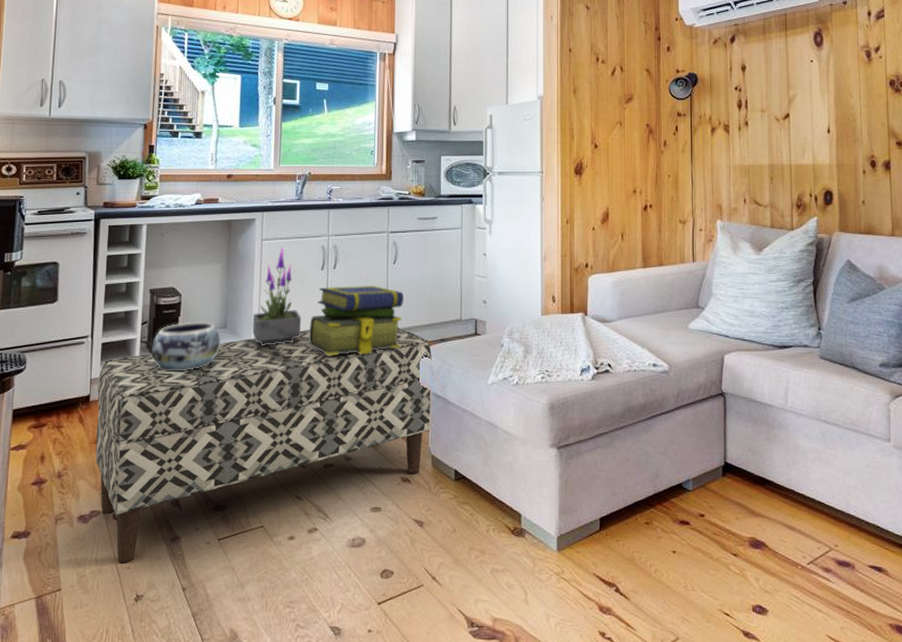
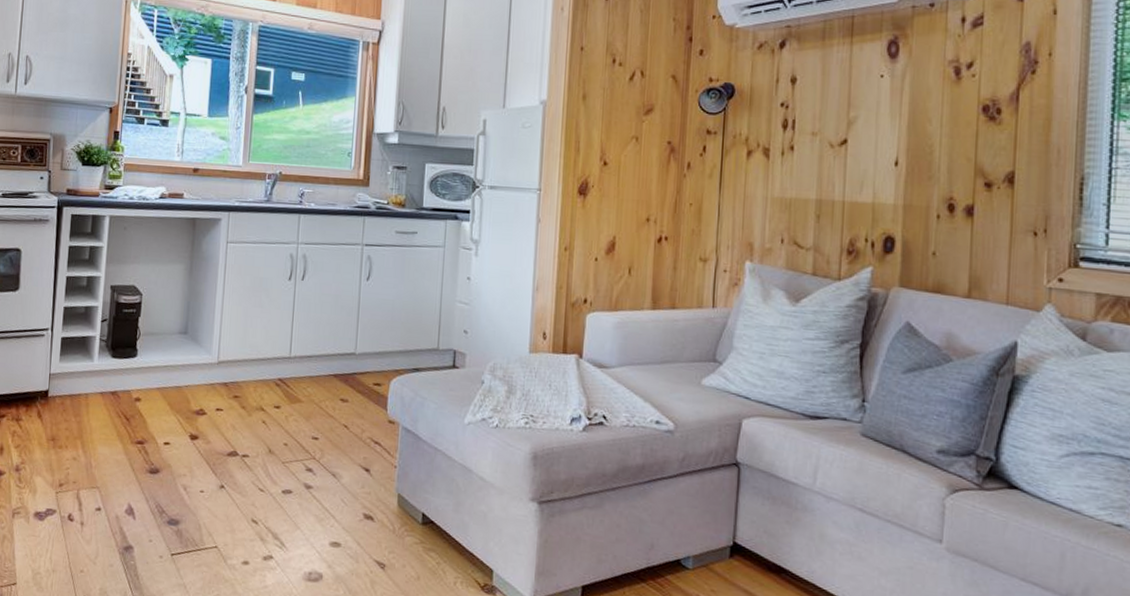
bench: present [95,327,432,563] -> none [52,343,404,566]
decorative bowl: present [151,321,220,371] -> none [110,323,180,375]
potted plant: present [252,245,302,345] -> none [214,250,266,357]
stack of books: present [309,285,404,356] -> none [272,299,377,377]

